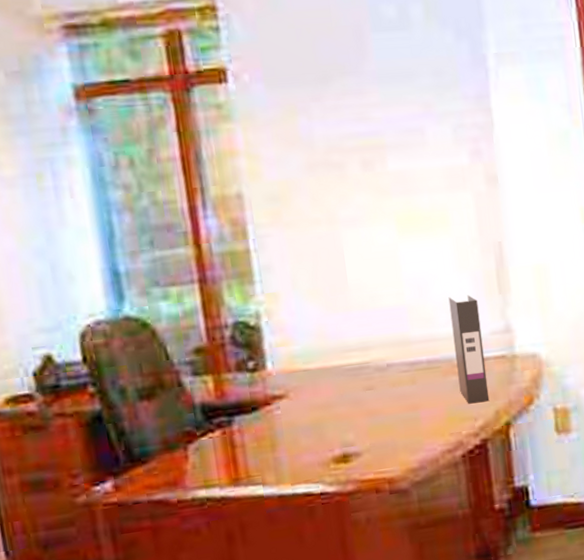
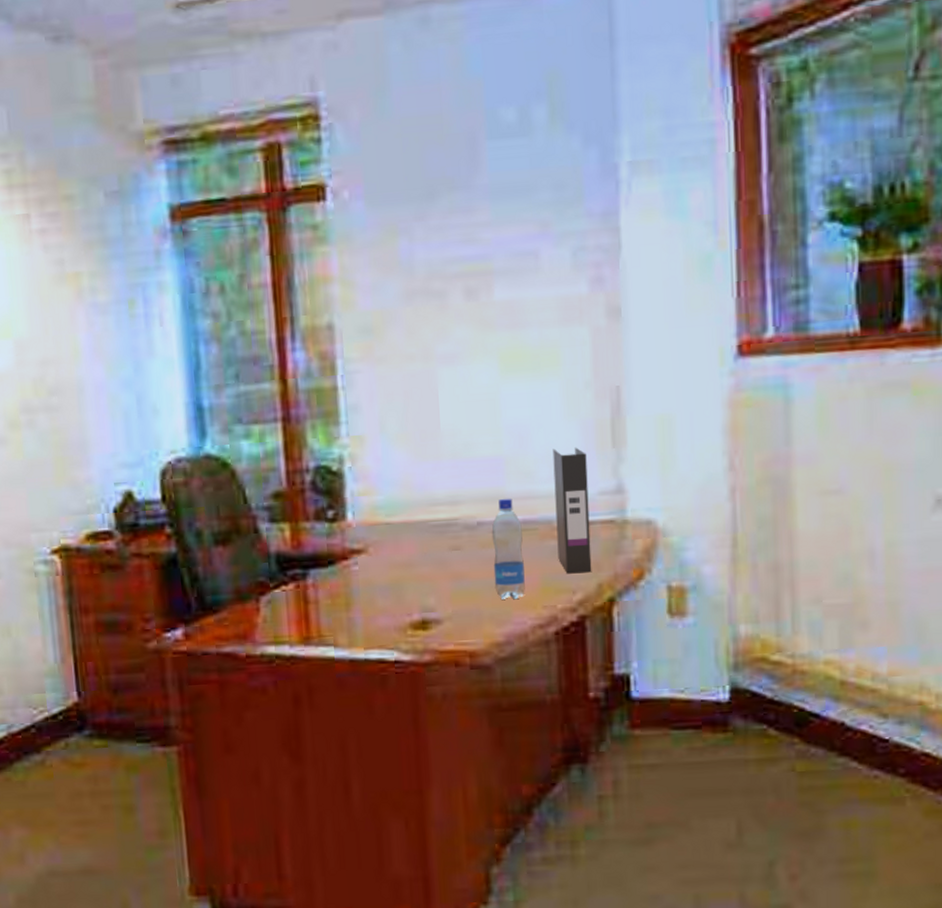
bottle: none [400,341,434,430] -> present [491,498,525,599]

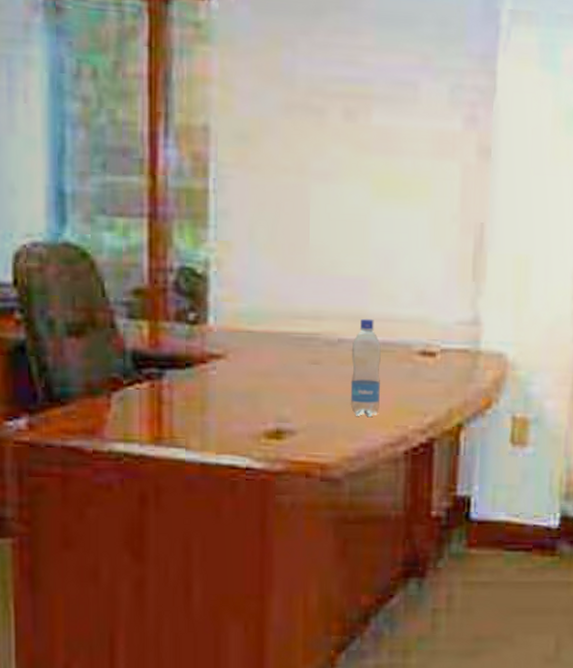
binder: present [552,447,592,574] -> none [413,276,448,398]

